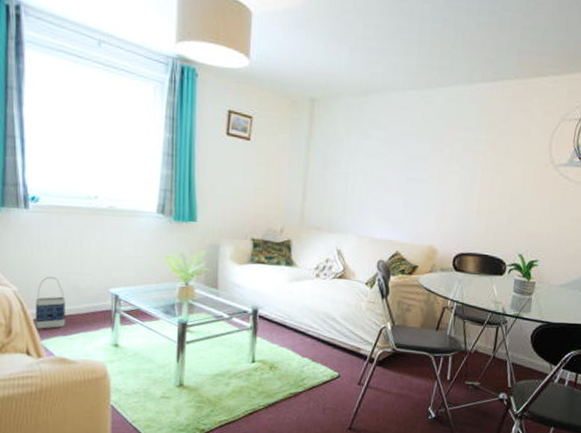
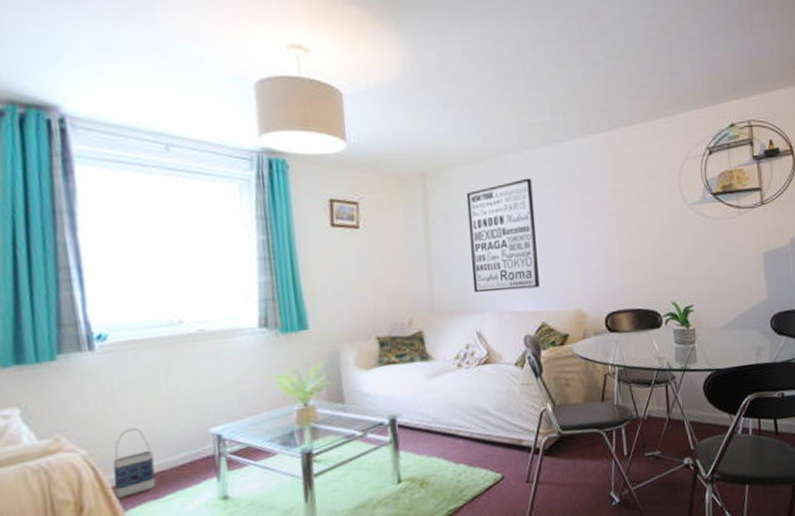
wall art: none [340,116,410,220] -> present [466,178,540,293]

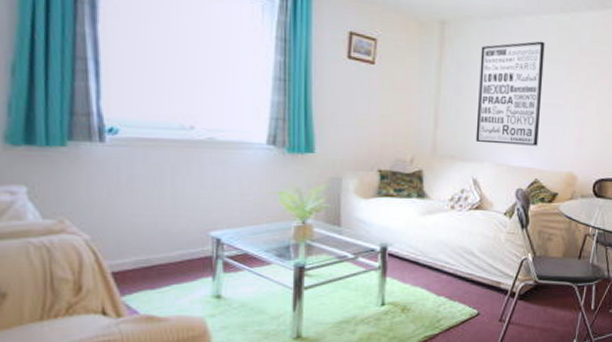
bag: present [113,427,156,498] -> none [113,220,154,283]

